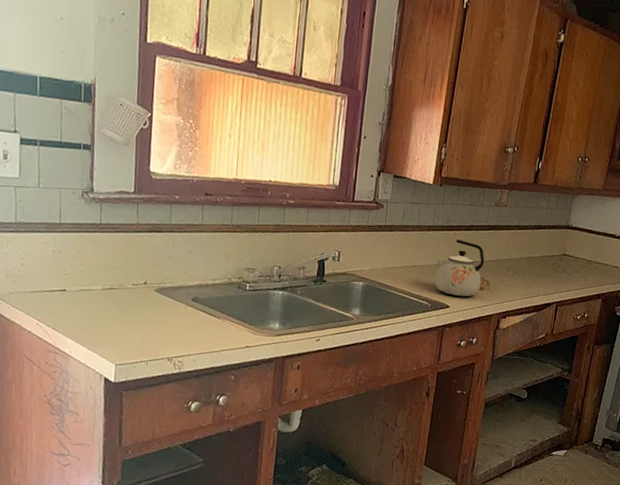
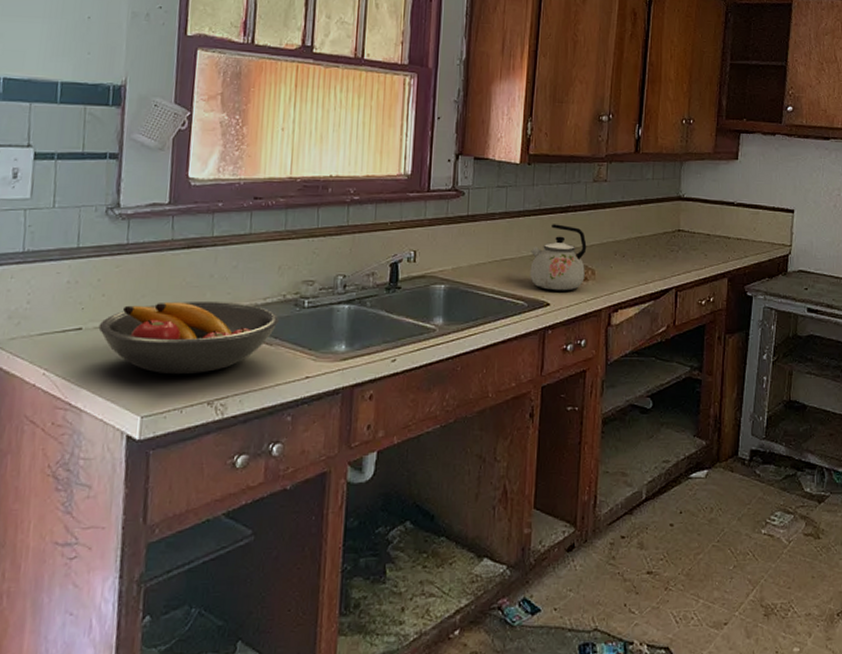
fruit bowl: none [79,275,225,336] -> present [98,301,279,375]

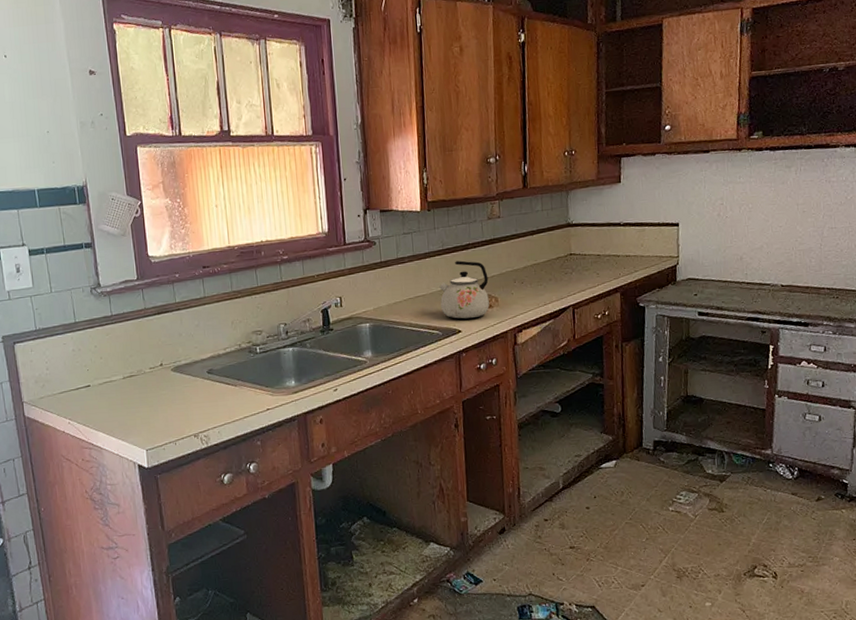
fruit bowl: present [98,301,279,375] -> none [102,354,239,416]

